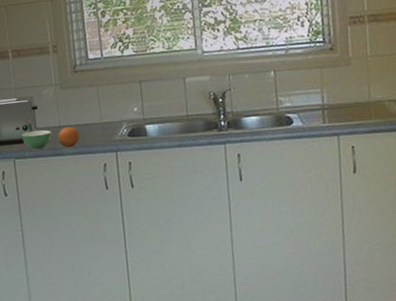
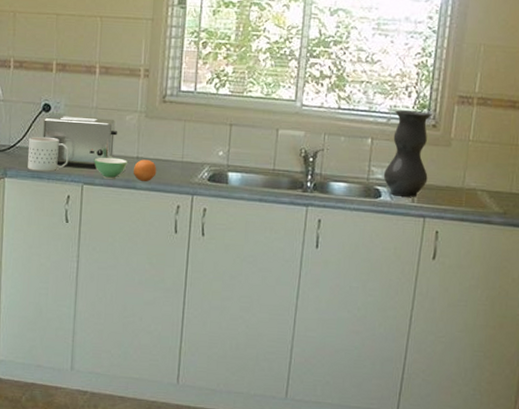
vase: none [290,37,335,120] -> present [383,110,432,197]

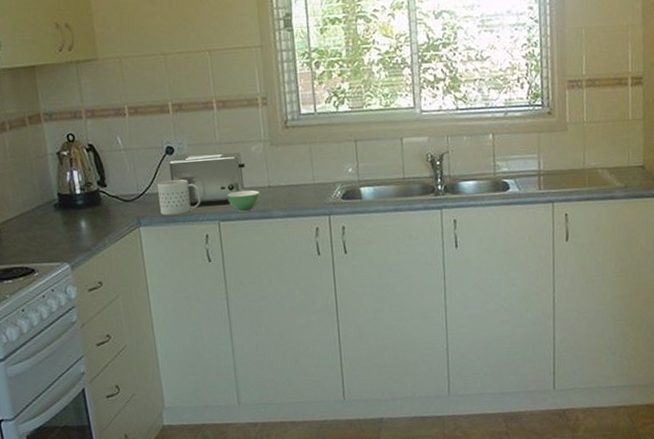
fruit: present [134,159,157,182] -> none [267,187,291,210]
vase: present [383,110,432,197] -> none [508,100,551,186]

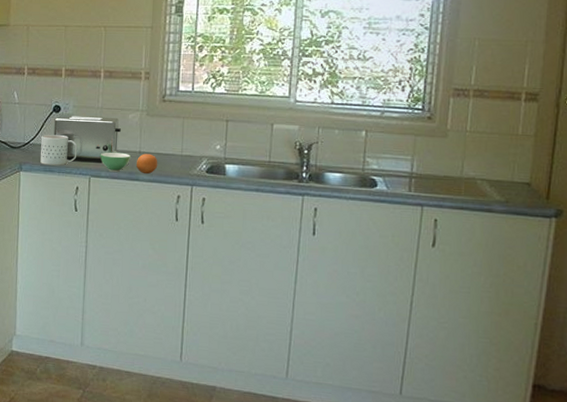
fruit: none [267,187,291,210] -> present [136,153,158,175]

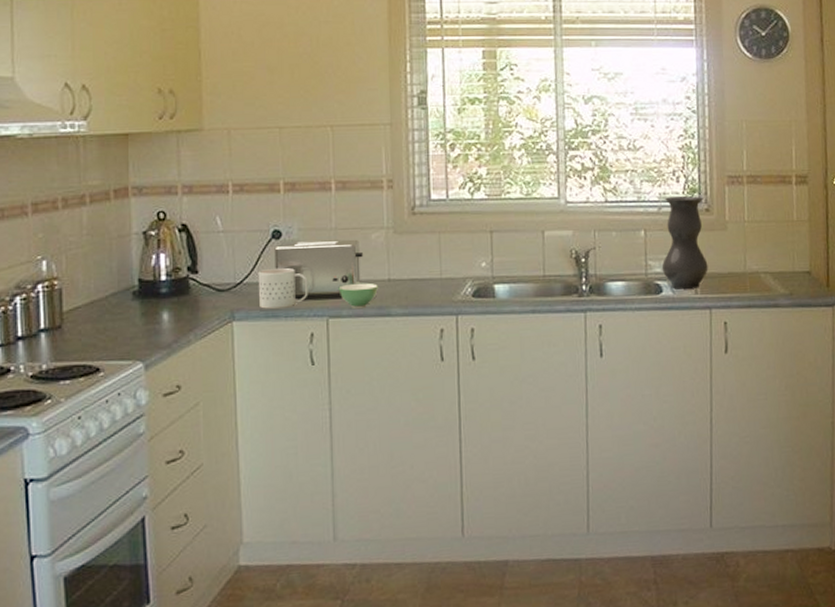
fruit: present [136,153,158,175] -> none [386,281,413,307]
vase: none [378,104,427,187] -> present [661,196,708,289]

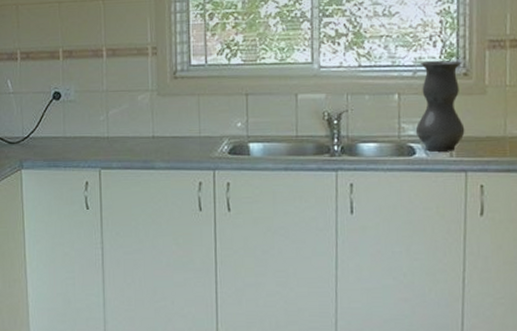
mug: present [257,267,308,310] -> none [41,124,84,161]
toaster: present [274,239,364,300] -> none [55,100,131,153]
bowl: present [338,283,379,310] -> none [109,139,145,163]

